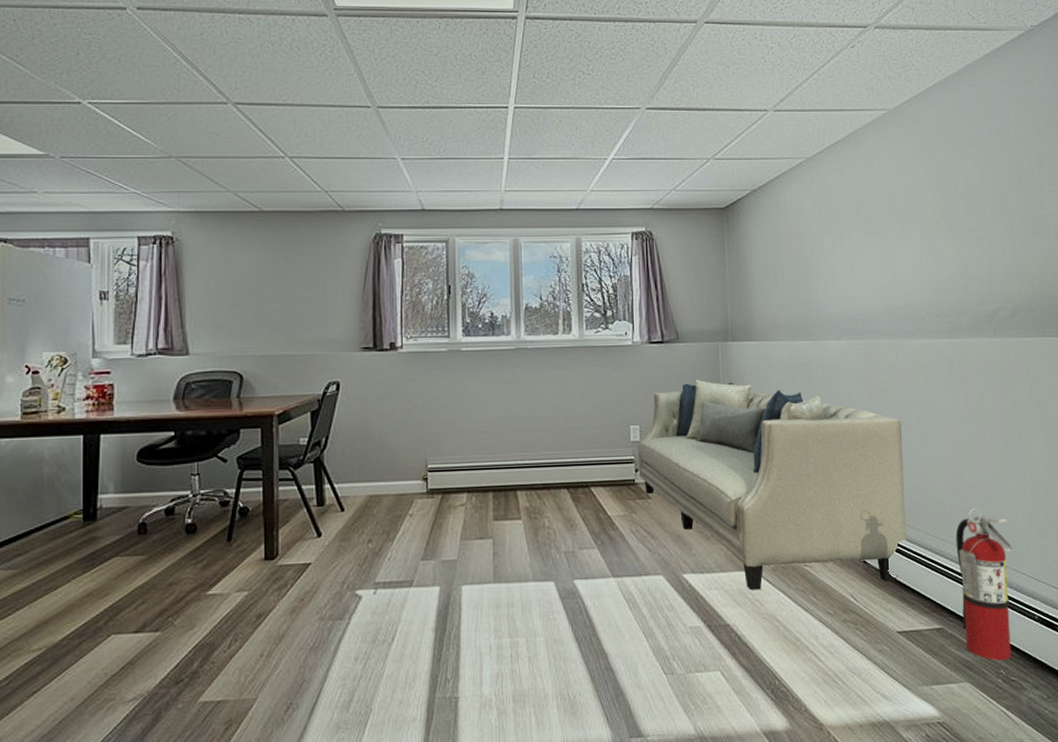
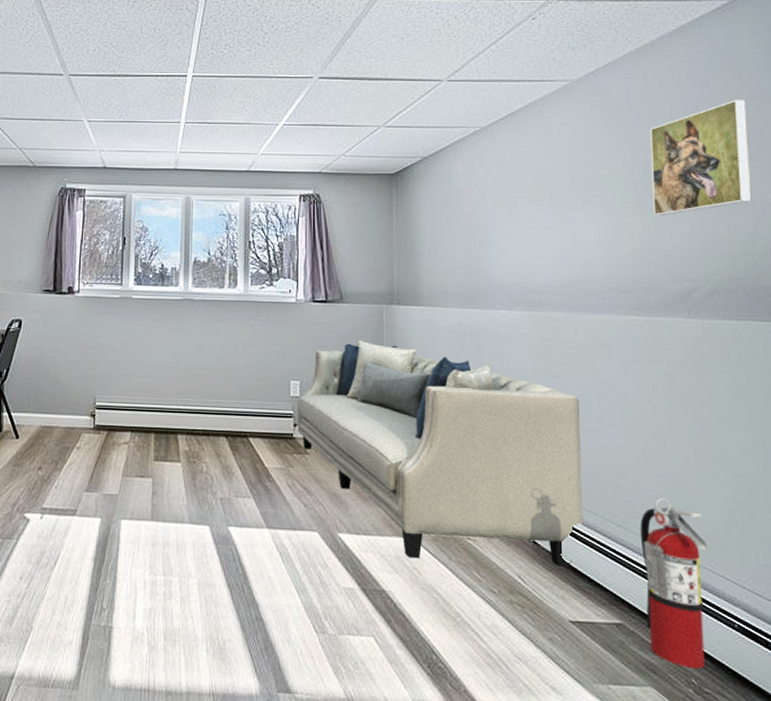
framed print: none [959,126,1046,242] -> present [650,99,752,216]

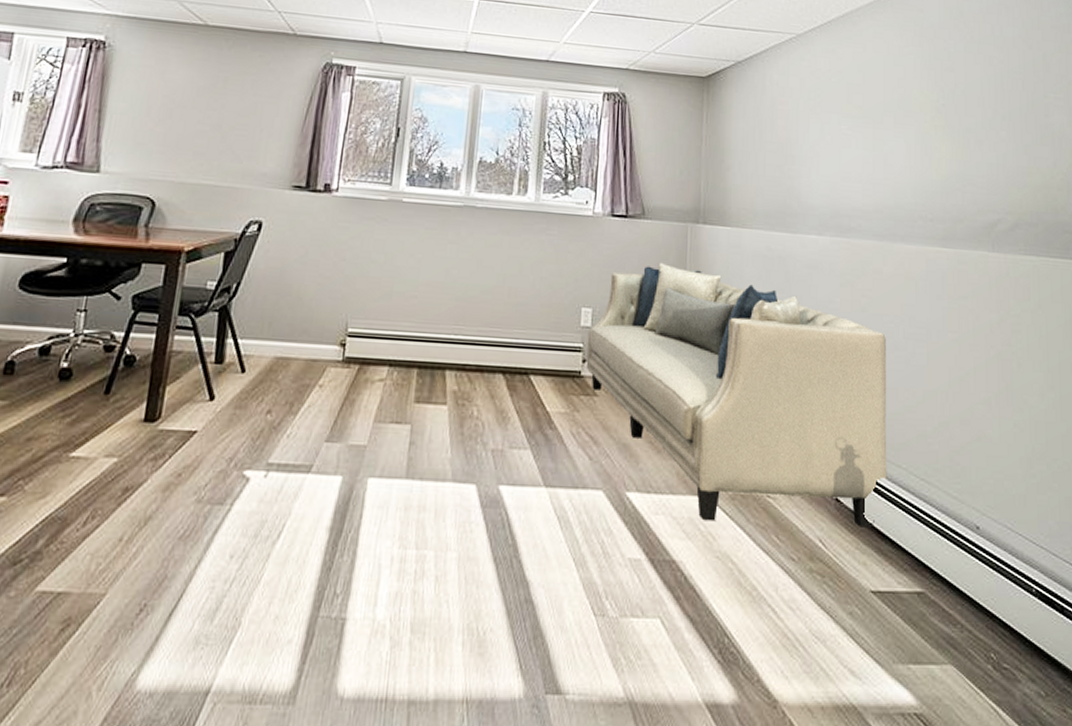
fire extinguisher: present [640,498,707,669] -> none [943,447,1007,642]
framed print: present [650,99,752,216] -> none [959,28,1051,143]

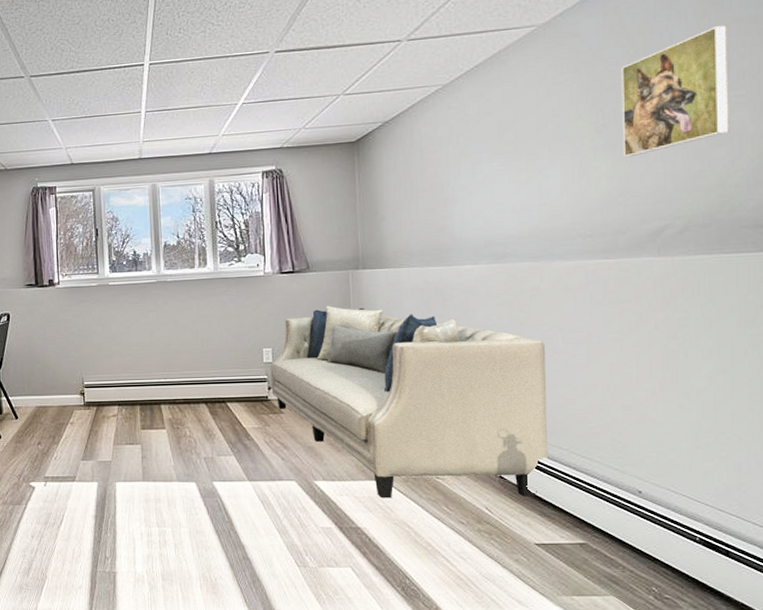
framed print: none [959,28,1051,143] -> present [621,24,729,158]

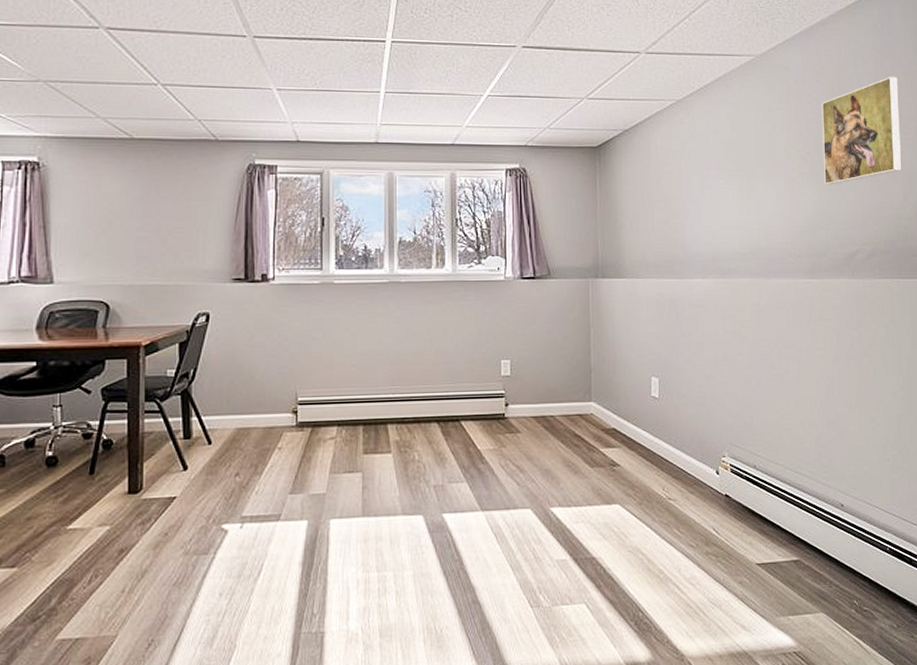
sofa: present [270,305,549,499] -> none [508,315,767,524]

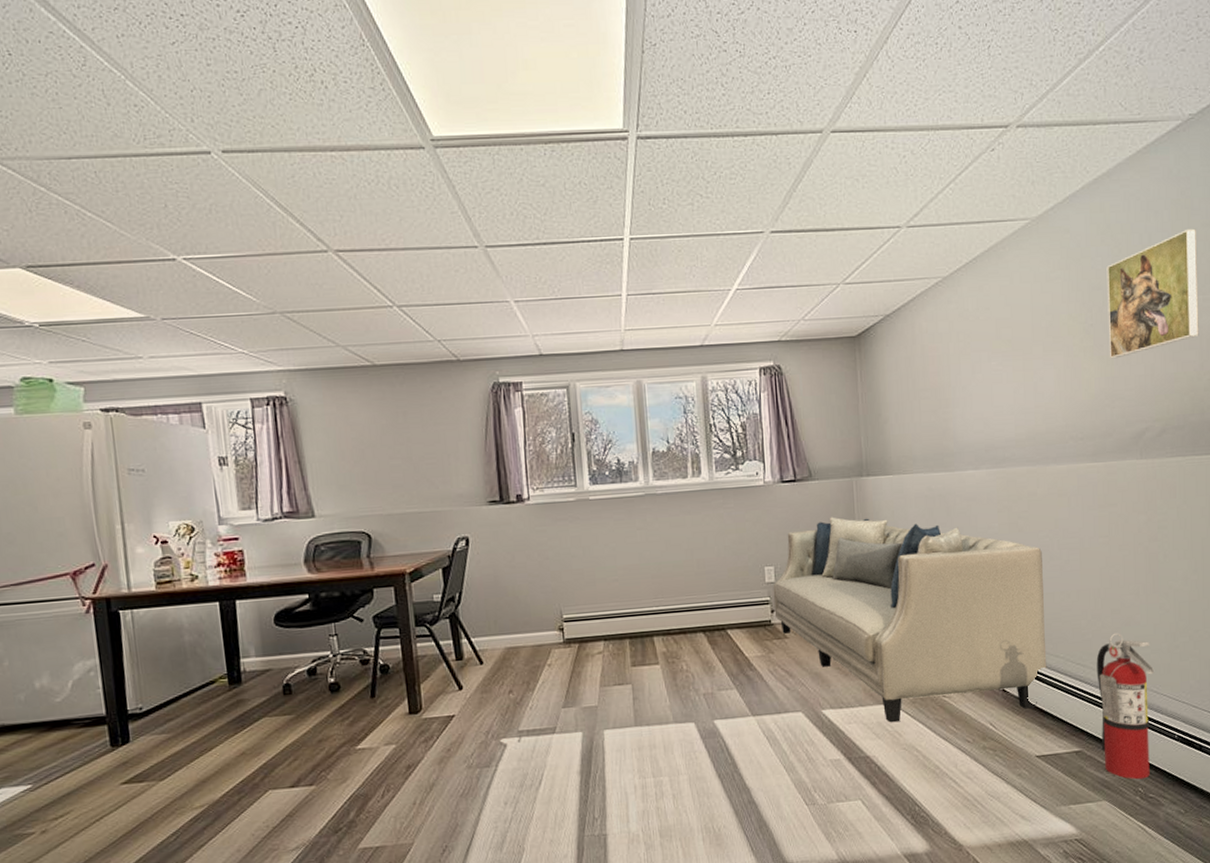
sofa: none [508,315,767,524] -> present [773,516,1047,723]
fire extinguisher: none [813,443,866,592] -> present [1096,632,1154,780]

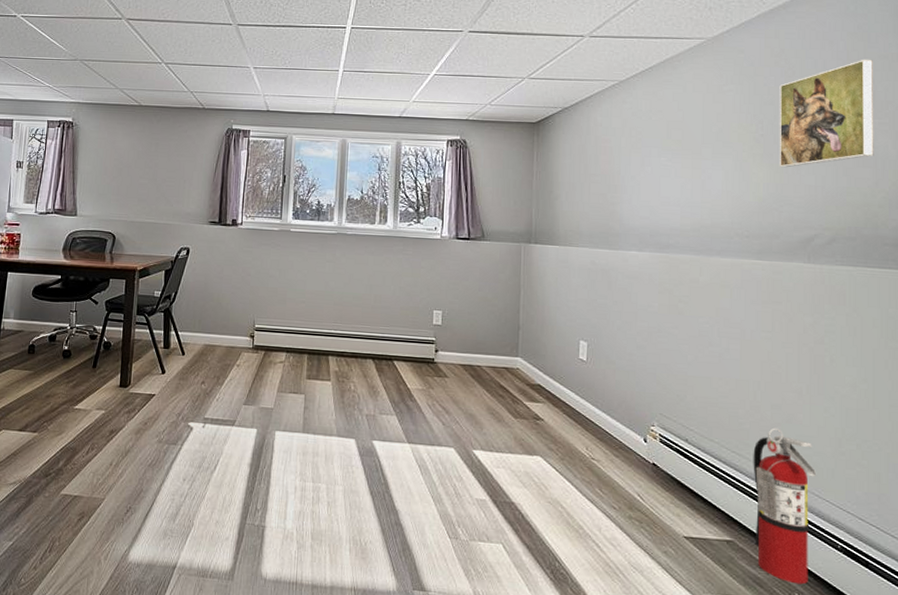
sofa: present [773,516,1047,723] -> none [438,275,702,488]

